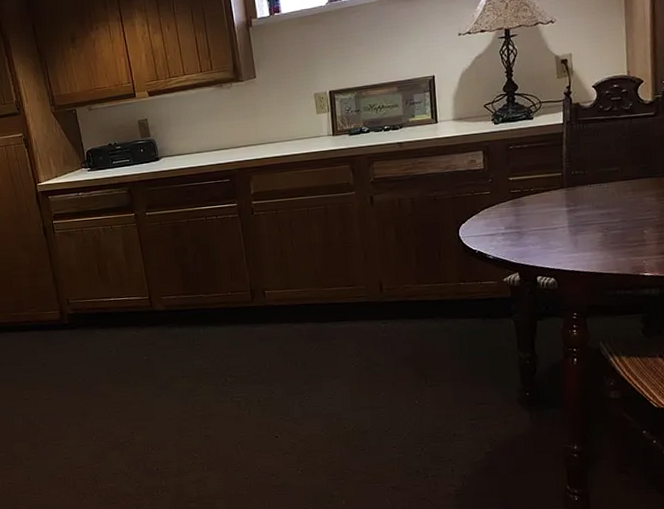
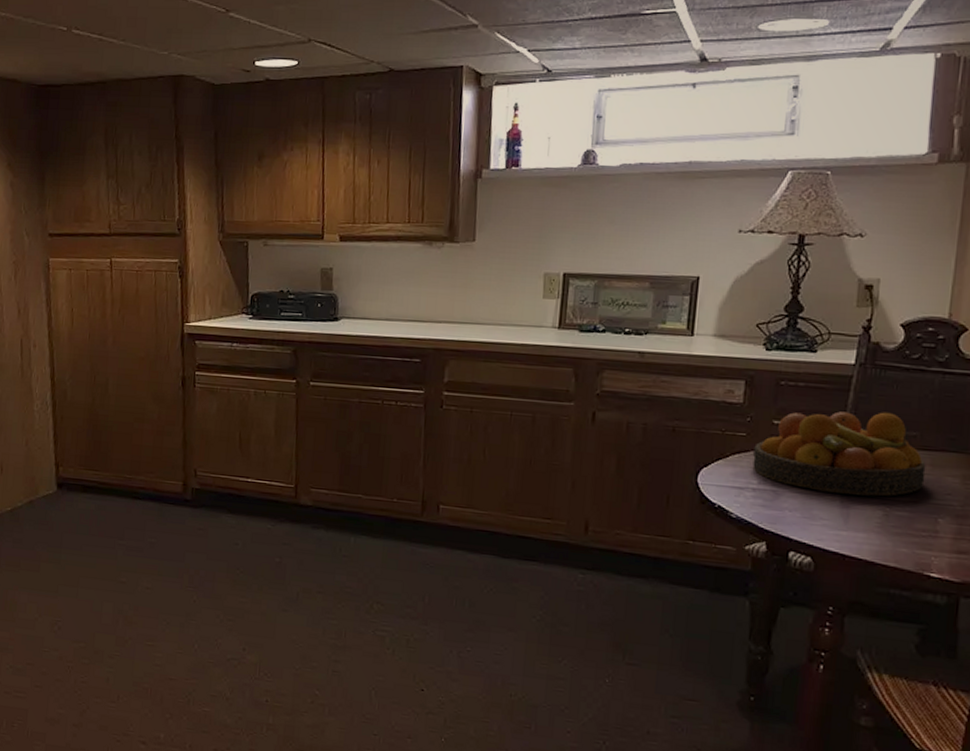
fruit bowl: none [498,155,629,226] -> present [753,411,926,496]

